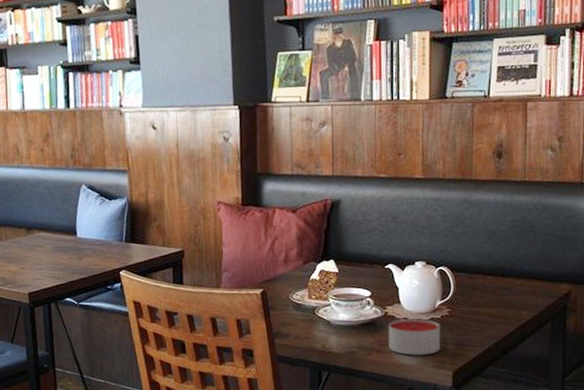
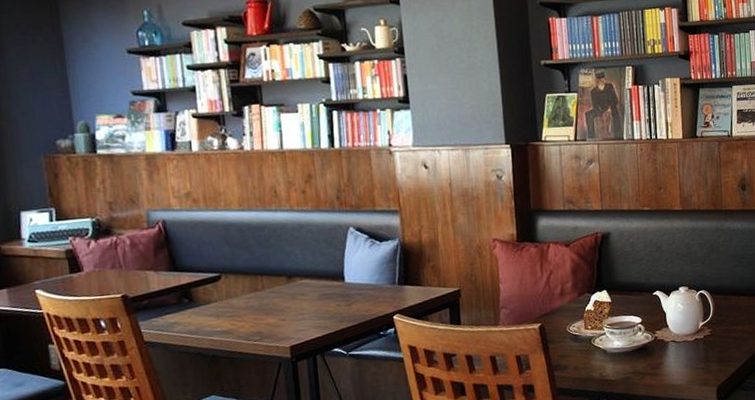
candle: present [388,318,441,356] -> none [658,340,705,376]

